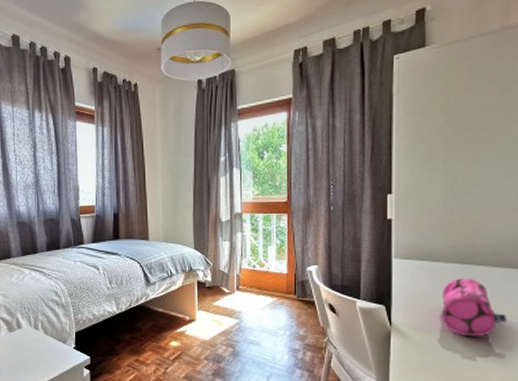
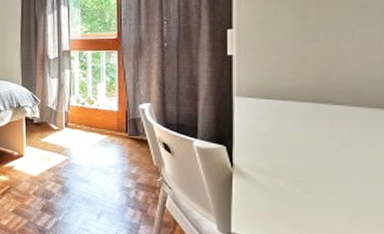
pencil case: present [441,278,508,337] -> none [290,118,372,183]

